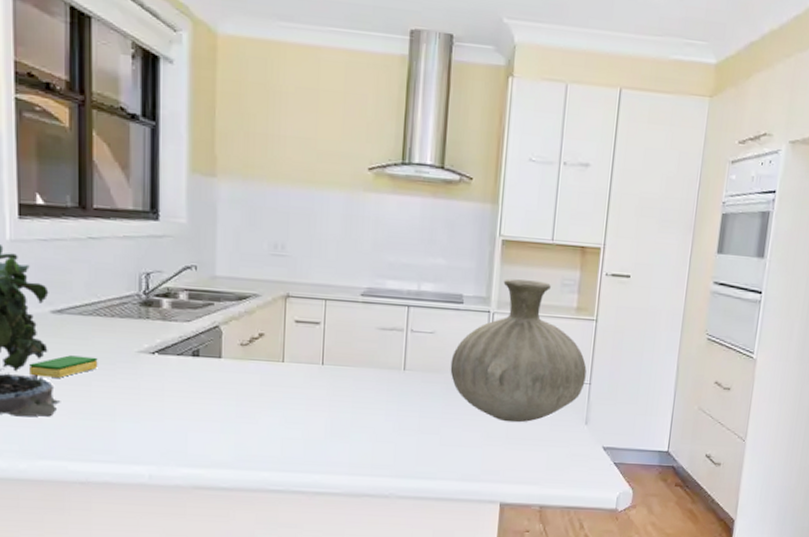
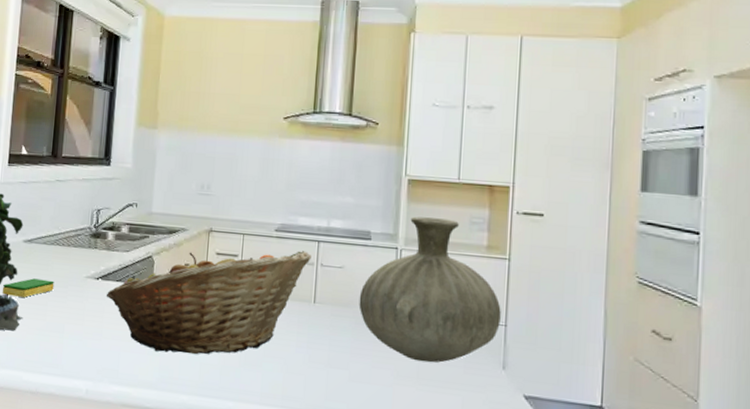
fruit basket: none [165,316,401,430] -> present [105,251,311,355]

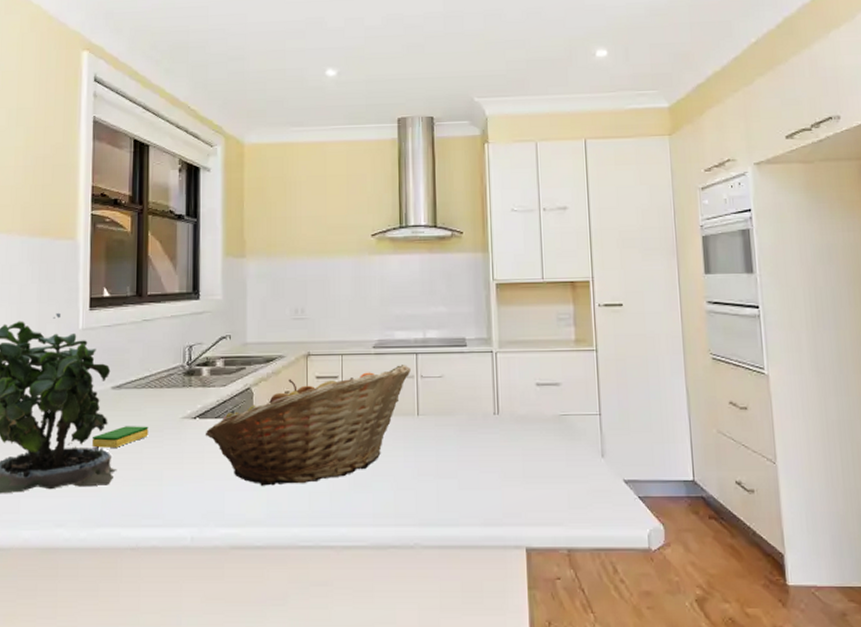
vase: present [359,216,501,363] -> none [461,318,595,460]

